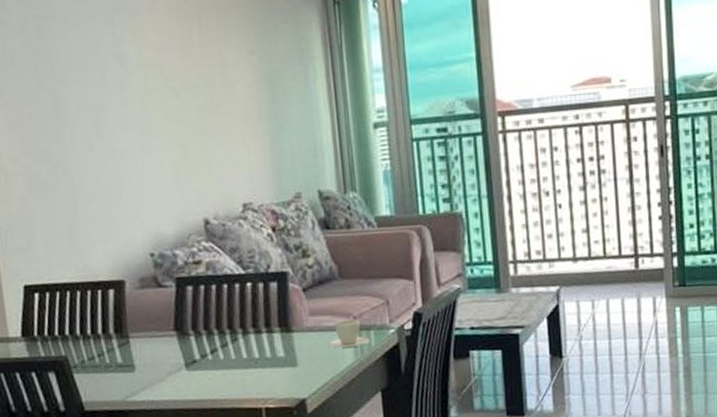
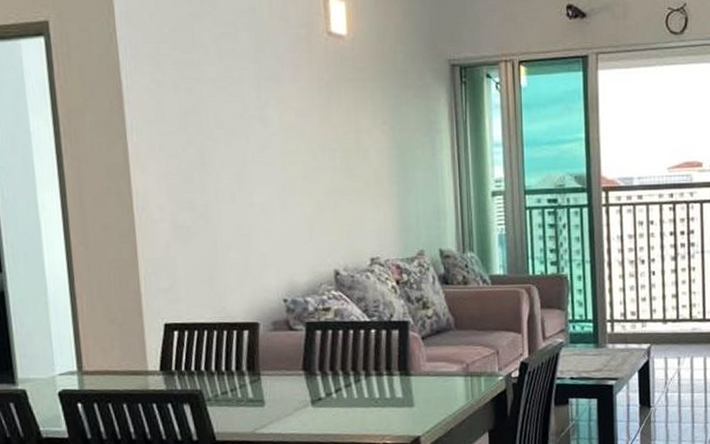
teacup: present [329,319,370,348] -> none [443,366,480,392]

